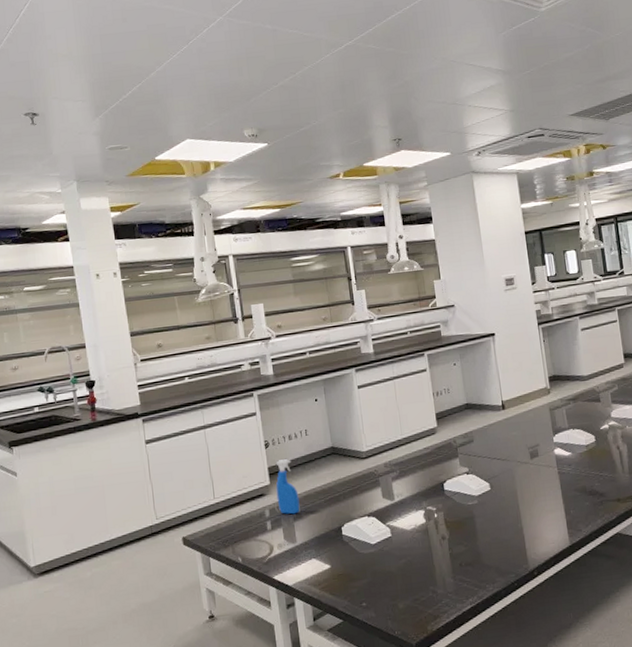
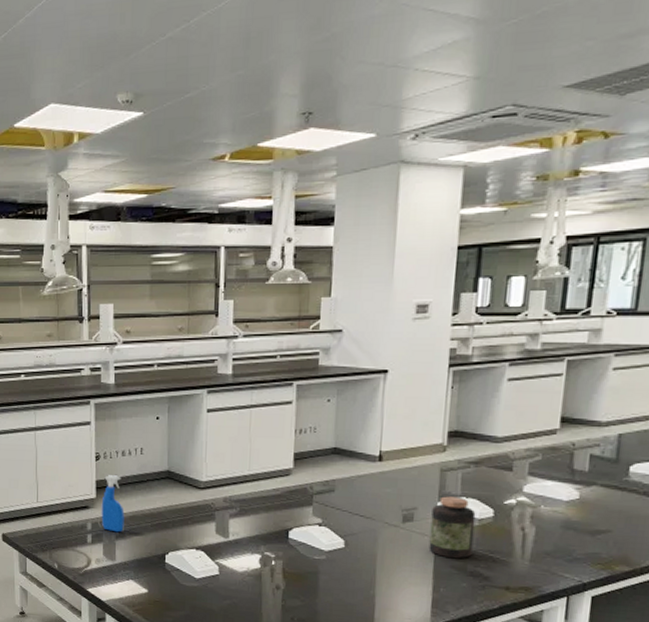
jar: none [550,429,587,483] -> present [429,496,476,559]

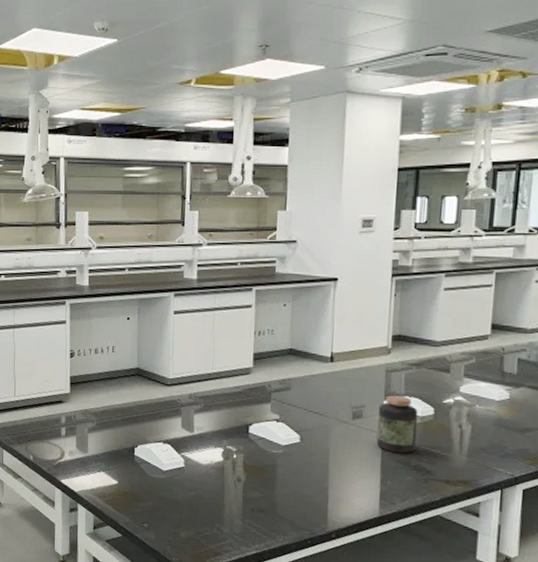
spray bottle: present [101,475,125,533] -> none [74,371,97,426]

